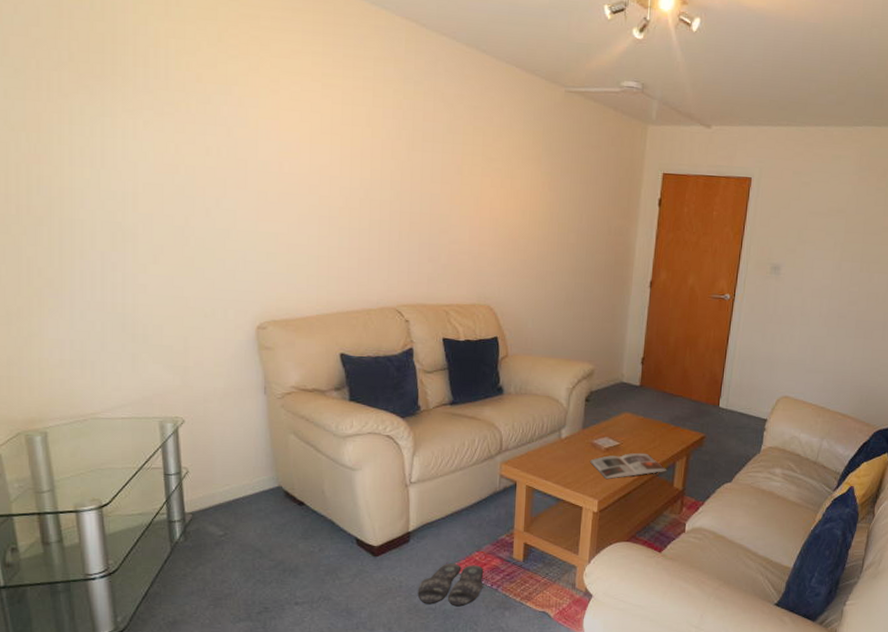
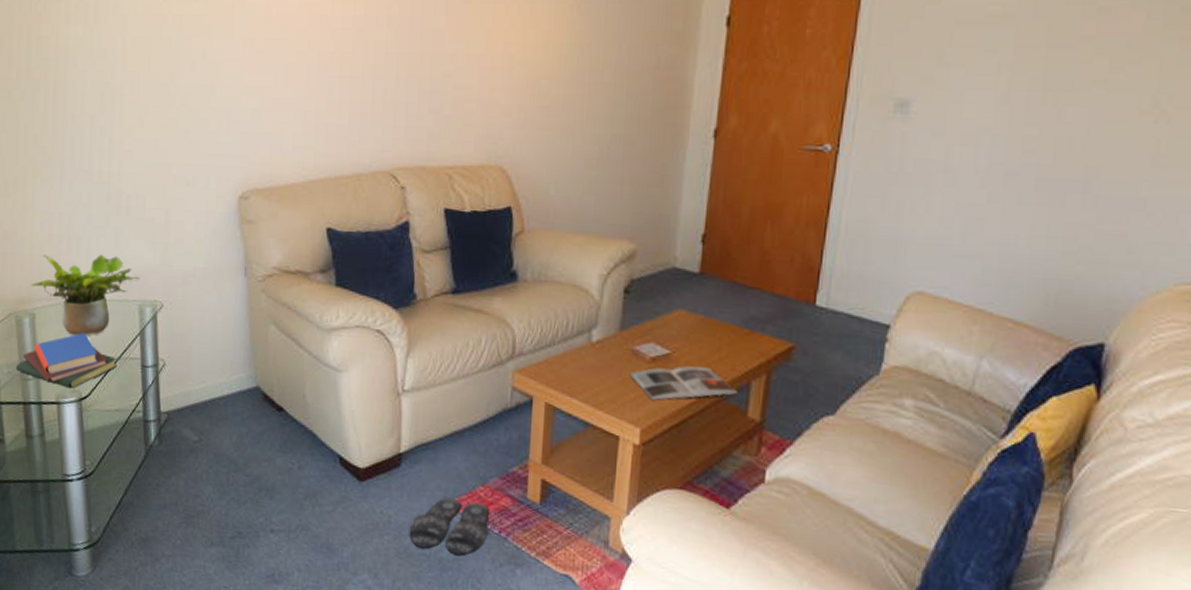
book: none [27,448,139,498] -> present [16,333,118,389]
potted plant: none [41,377,160,450] -> present [31,254,140,335]

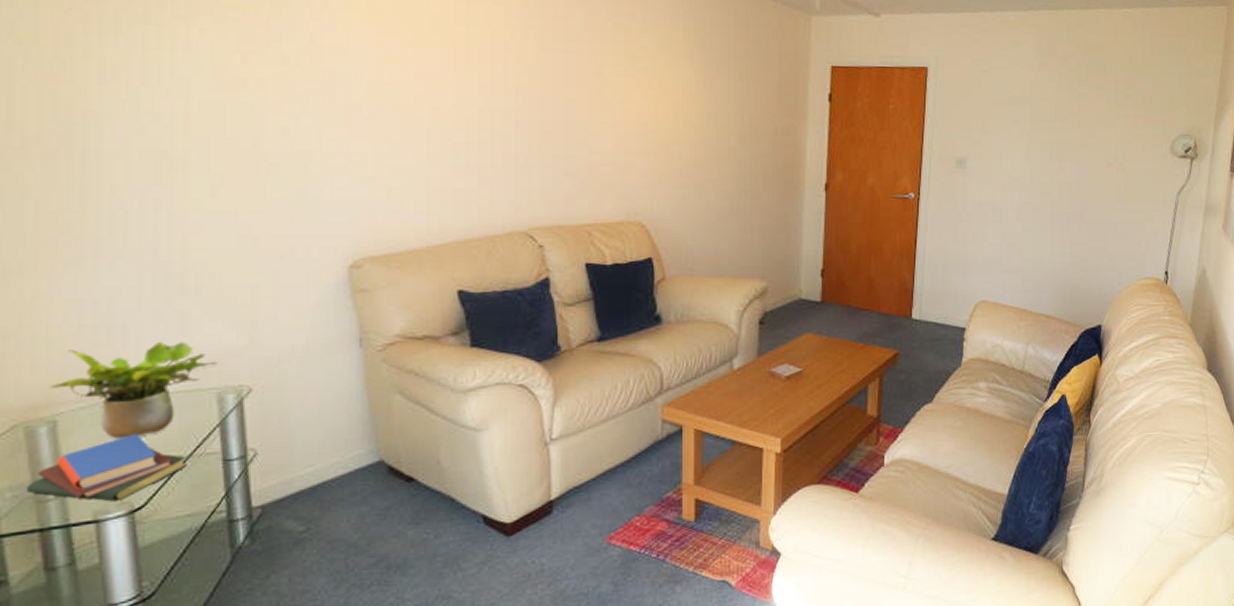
slippers: present [409,497,491,556] -> none [564,532,649,589]
magazine: present [630,366,738,401] -> none [769,378,859,412]

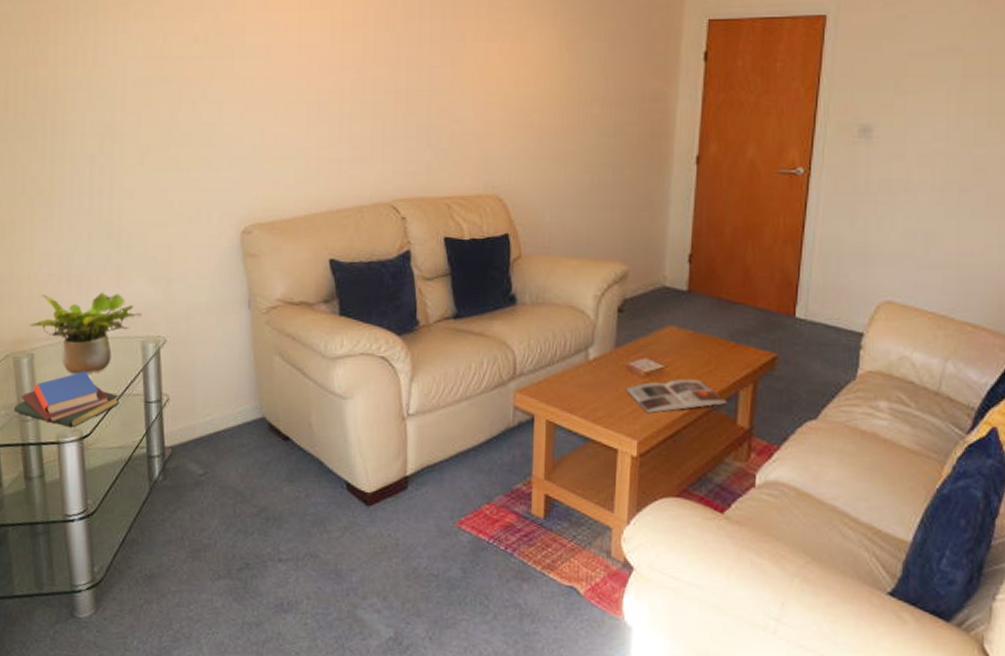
magazine: none [769,378,859,412] -> present [626,378,728,413]

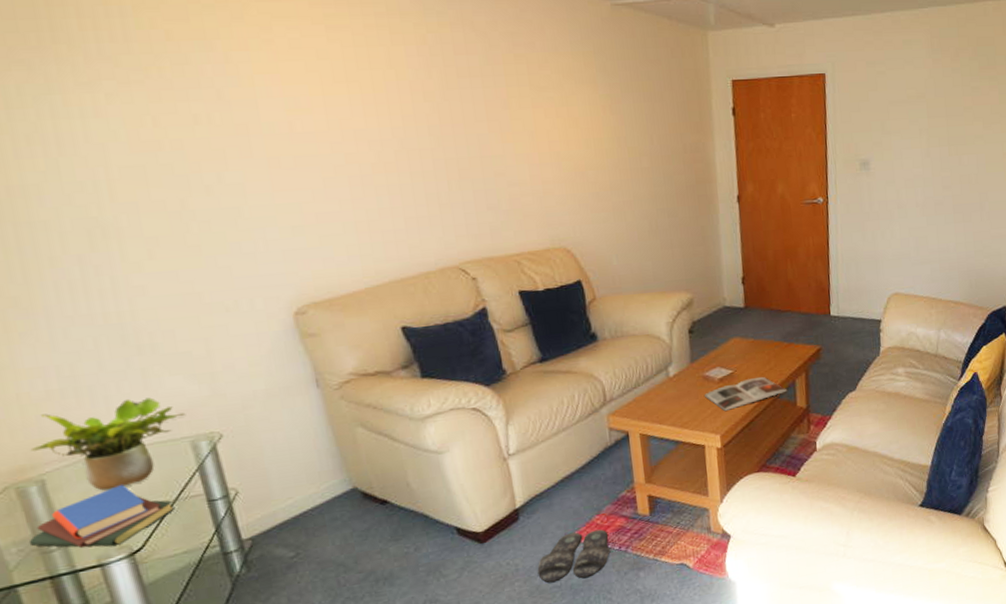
slippers: none [417,517,497,574] -> present [537,529,612,583]

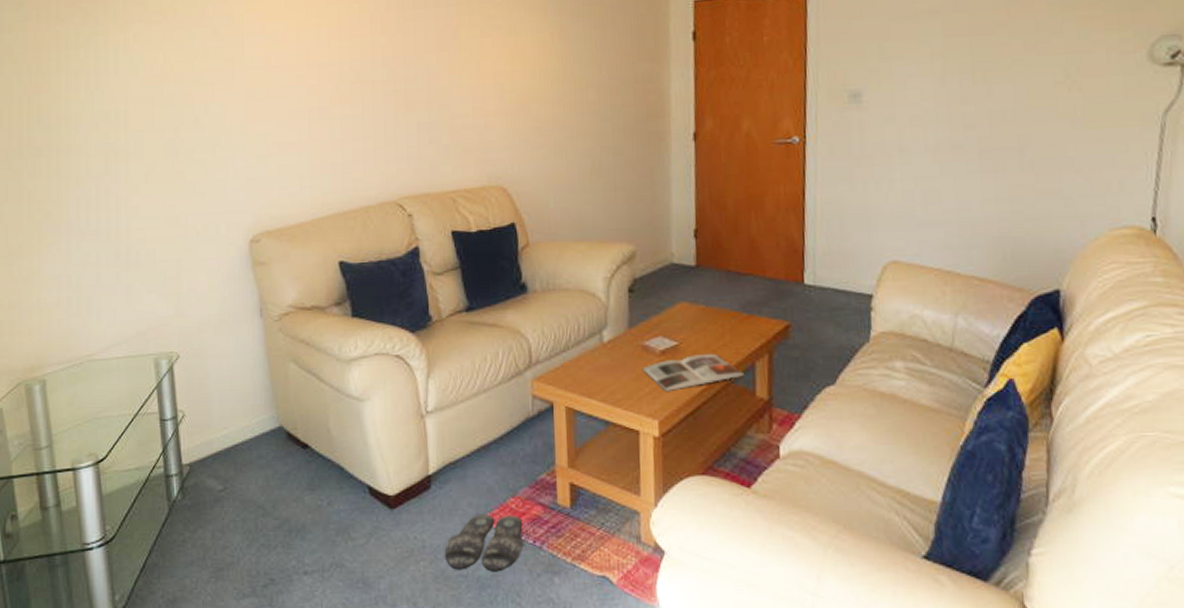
book: present [28,485,176,548] -> none [27,394,135,453]
potted plant: present [30,397,186,491] -> none [40,311,154,397]

